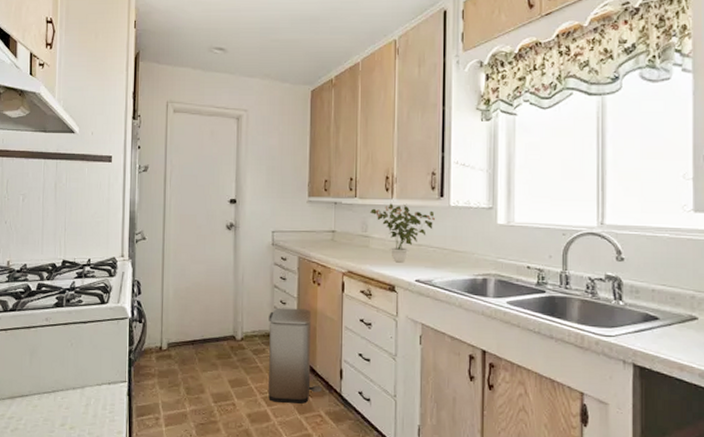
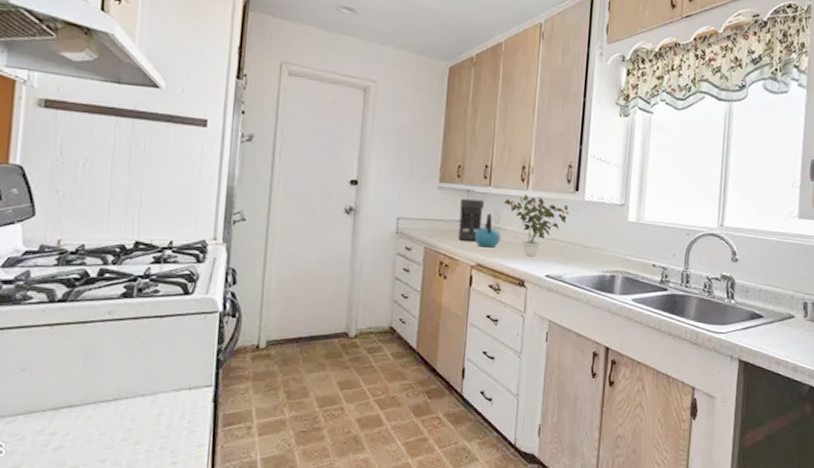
pedal bin: present [268,307,322,404] -> none [382,302,442,406]
coffee maker: none [328,210,352,251] -> present [458,198,485,242]
kettle: none [344,223,369,255] -> present [474,213,501,248]

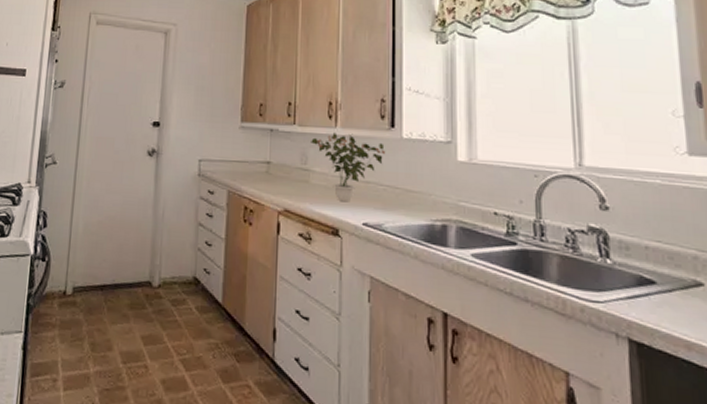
coffee maker: present [458,198,485,242] -> none [262,138,290,186]
kettle: present [474,213,501,248] -> none [280,154,309,192]

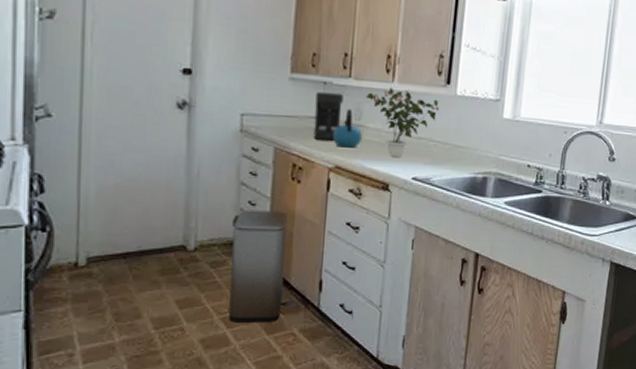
pedal bin: none [187,250,251,370] -> present [228,210,297,323]
coffee maker: none [262,138,290,186] -> present [313,91,345,142]
kettle: none [280,154,309,192] -> present [332,109,362,148]

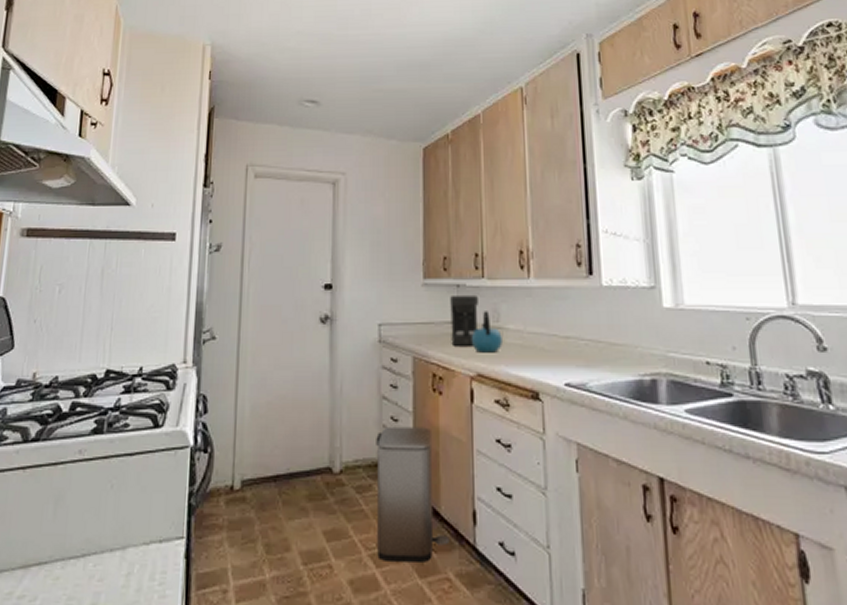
potted plant: present [366,88,440,158] -> none [502,284,586,362]

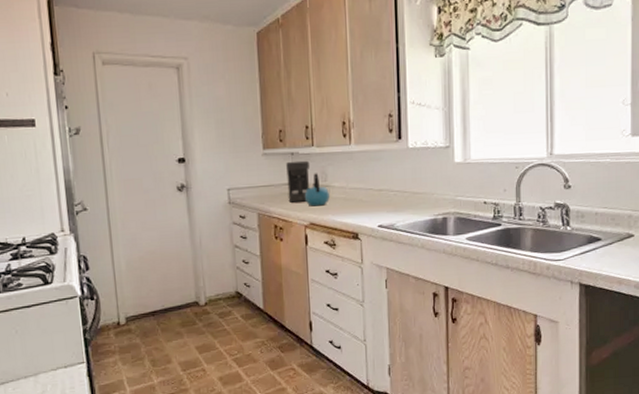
pedal bin: present [376,426,450,562] -> none [232,266,293,362]

